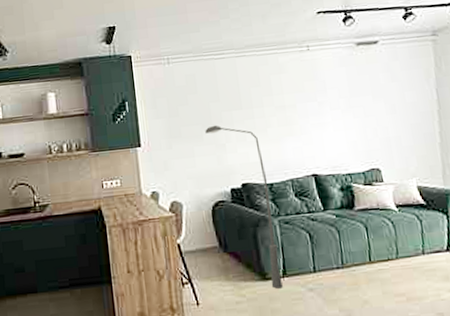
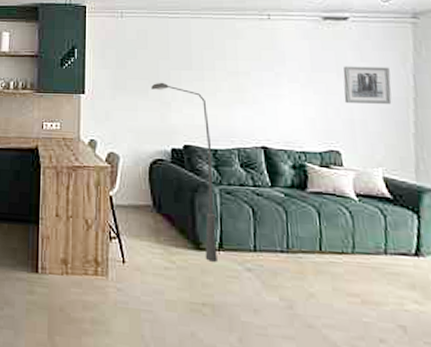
wall art: none [377,84,420,123] -> present [343,66,392,104]

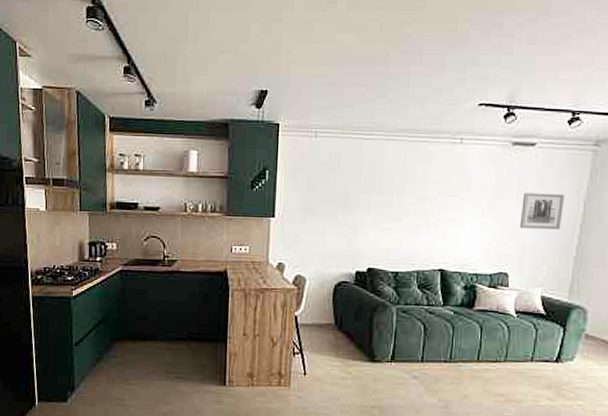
floor lamp: present [151,82,217,262] -> none [341,206,394,372]

